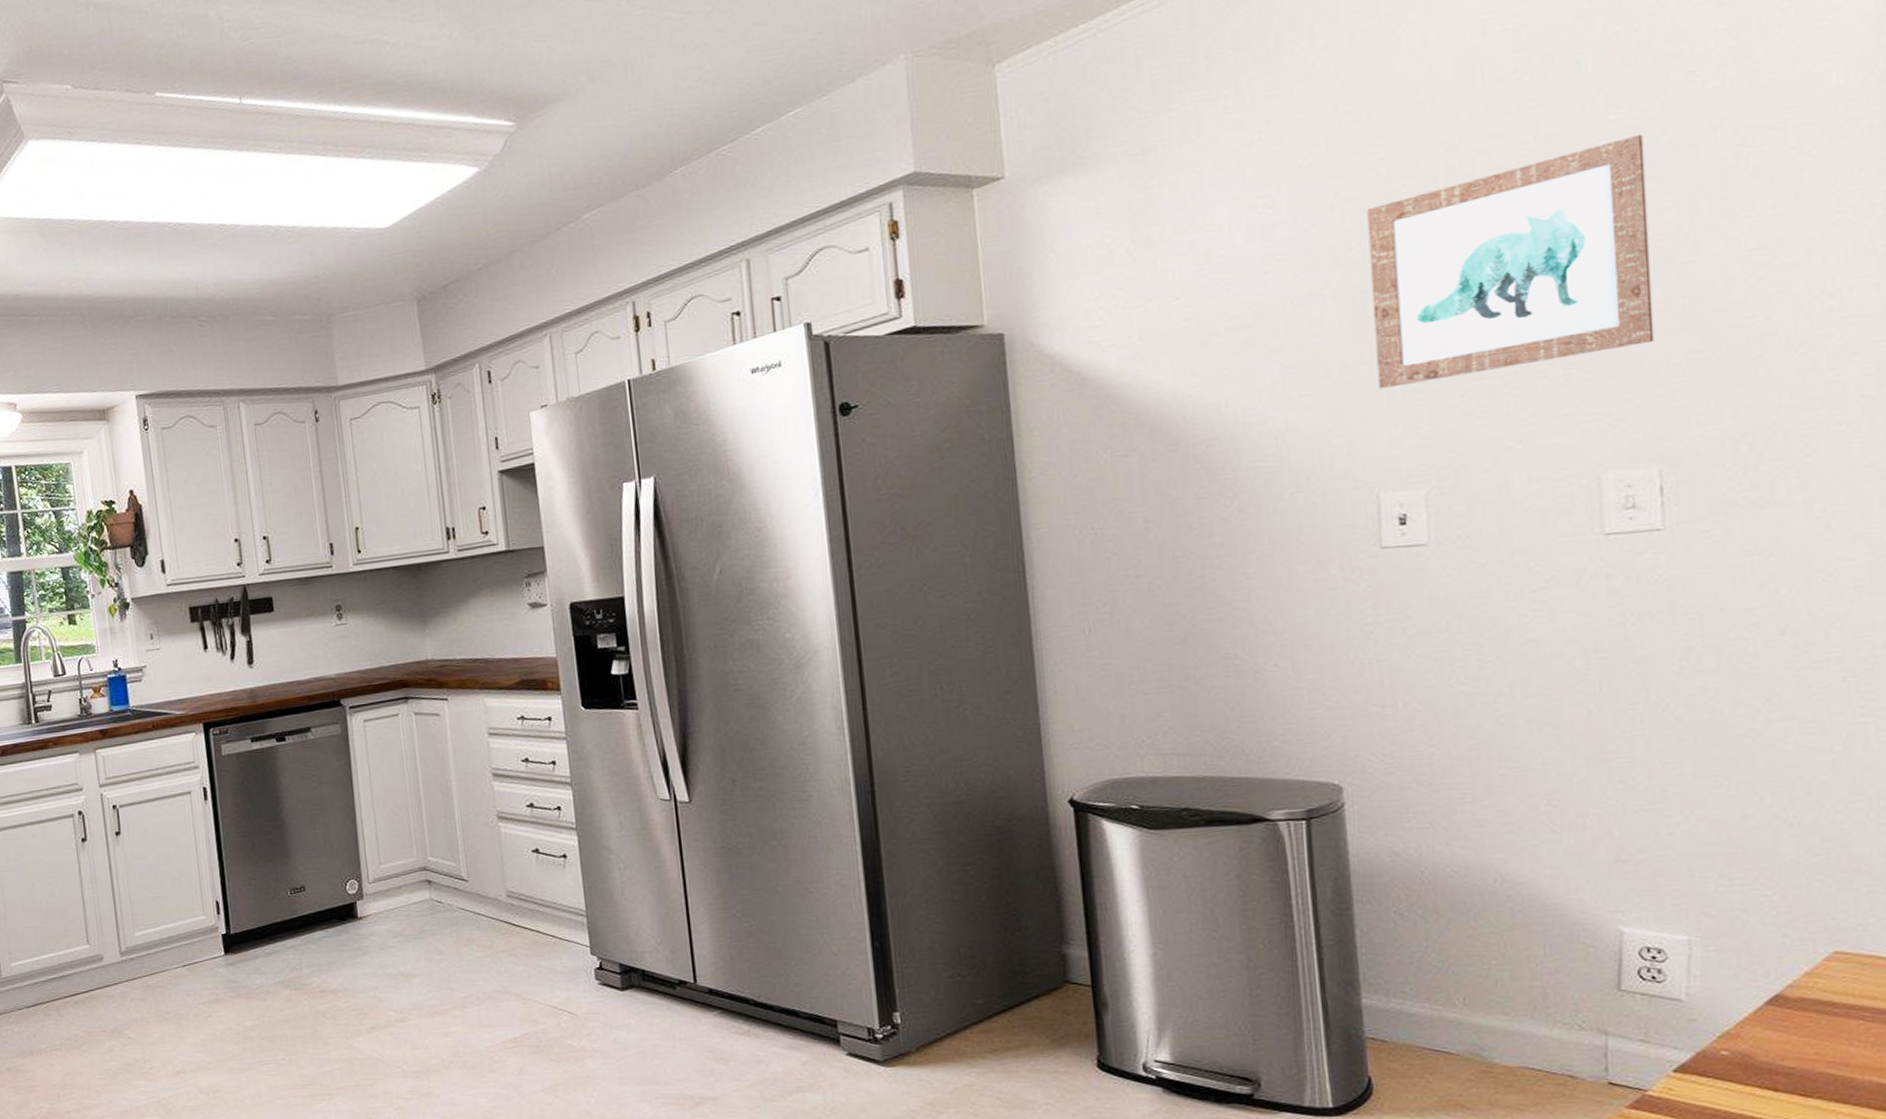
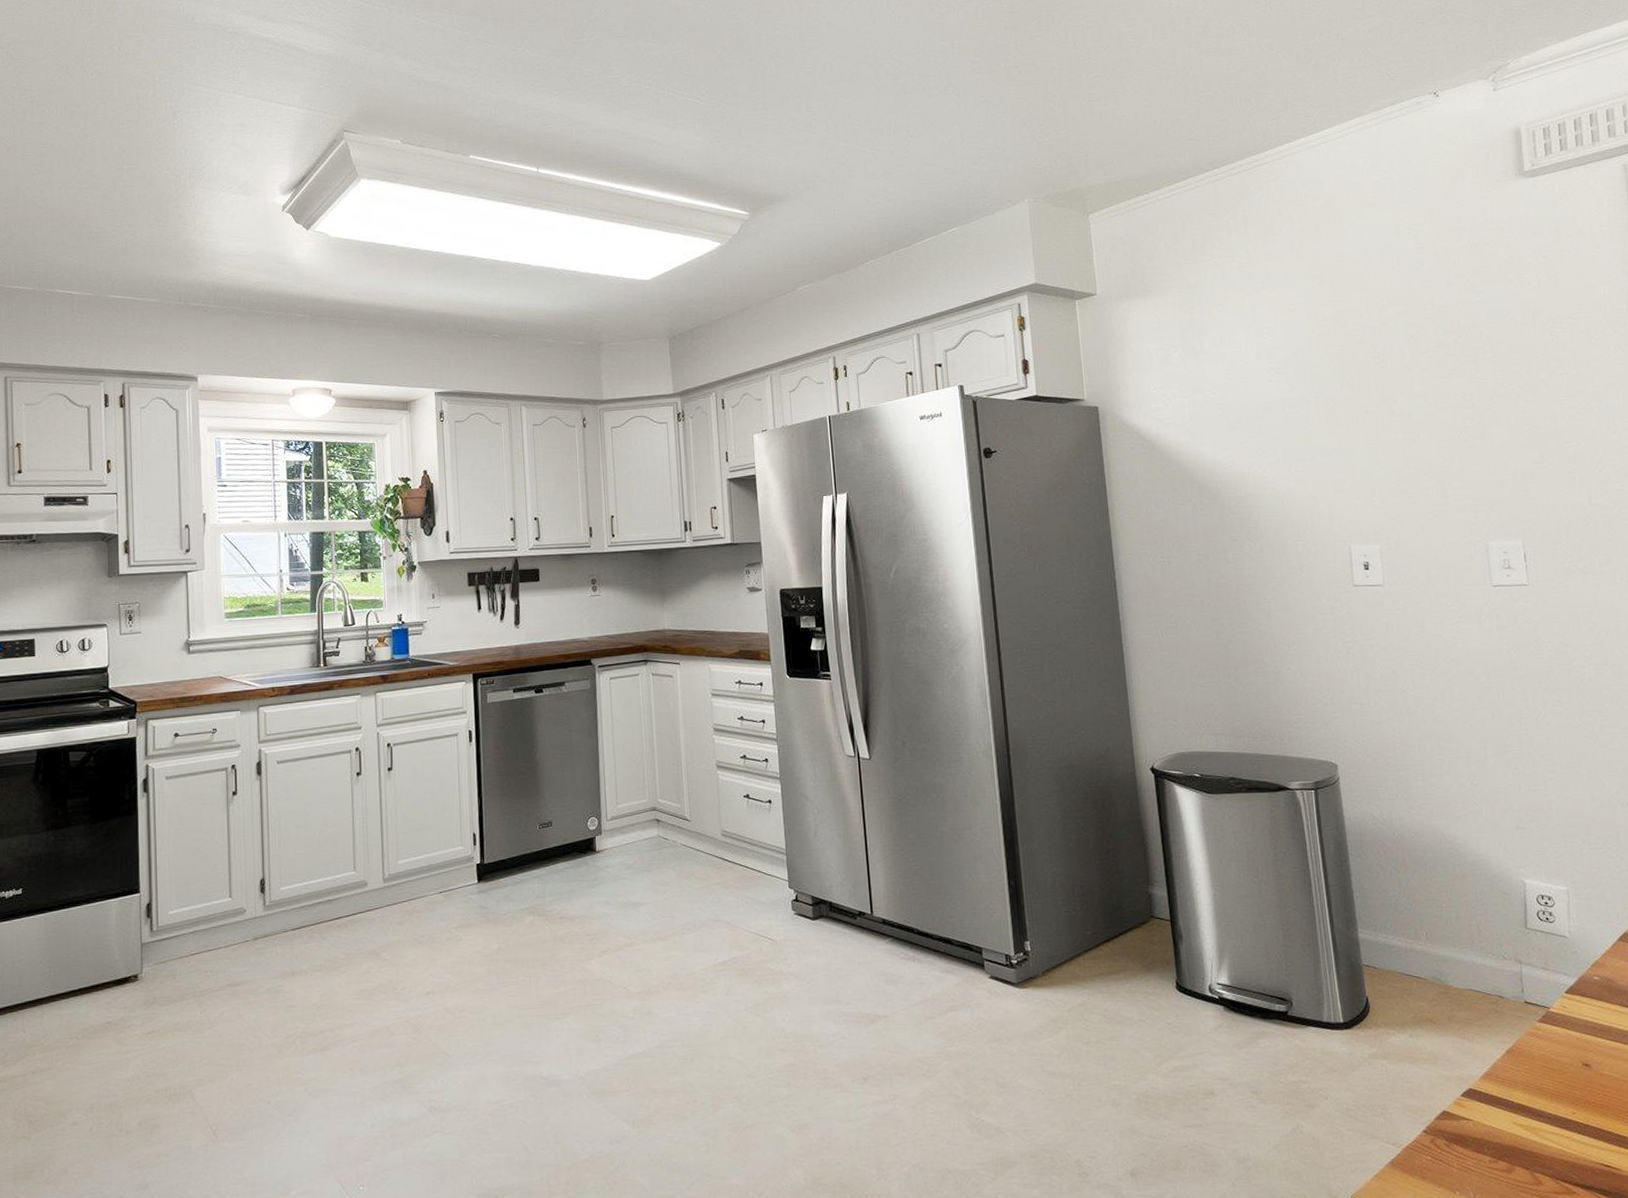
wall art: present [1366,134,1655,390] -> none [1332,312,1513,471]

